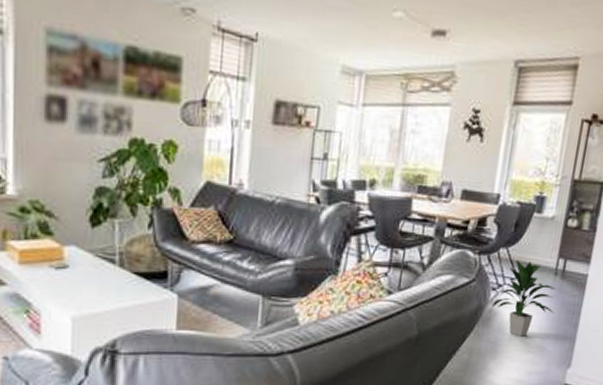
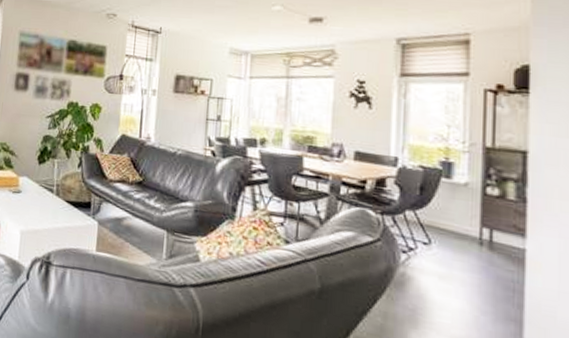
indoor plant: present [493,261,556,337] -> none [405,225,487,309]

